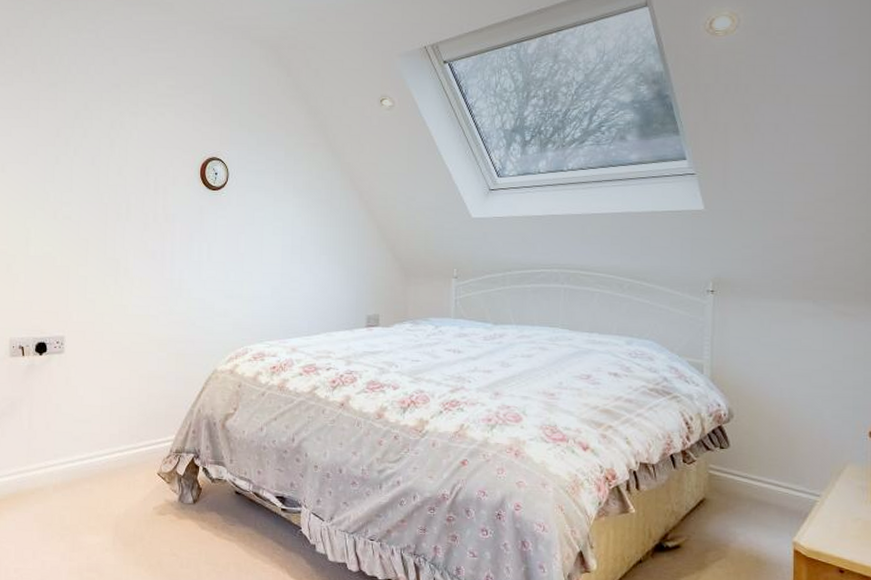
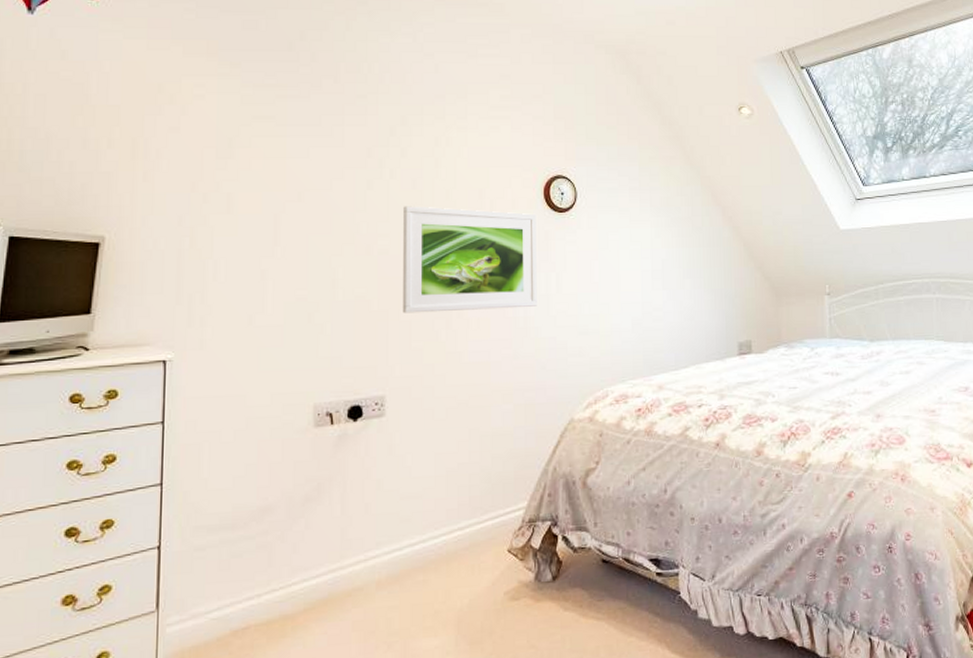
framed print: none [80,179,193,271] -> present [402,206,537,314]

